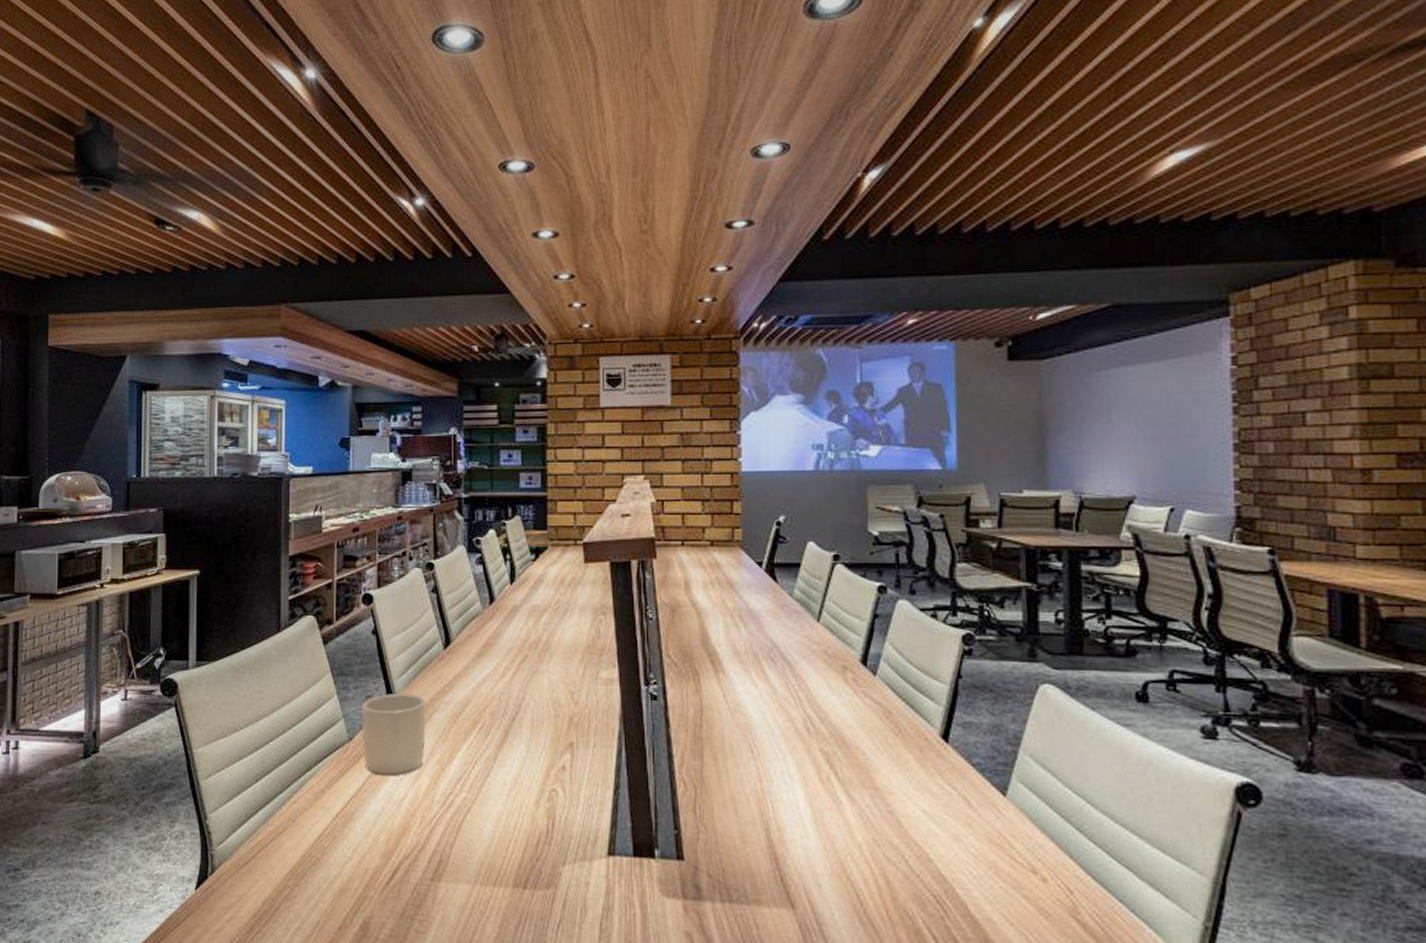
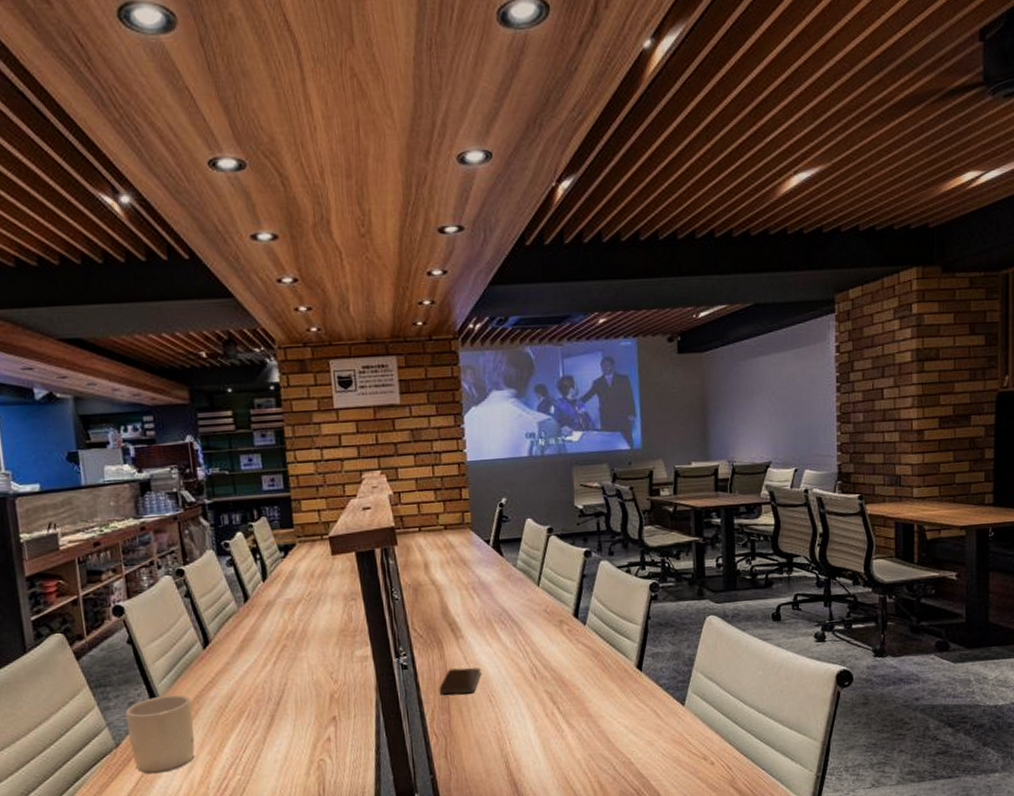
smartphone: none [690,707,743,739] -> present [438,668,481,695]

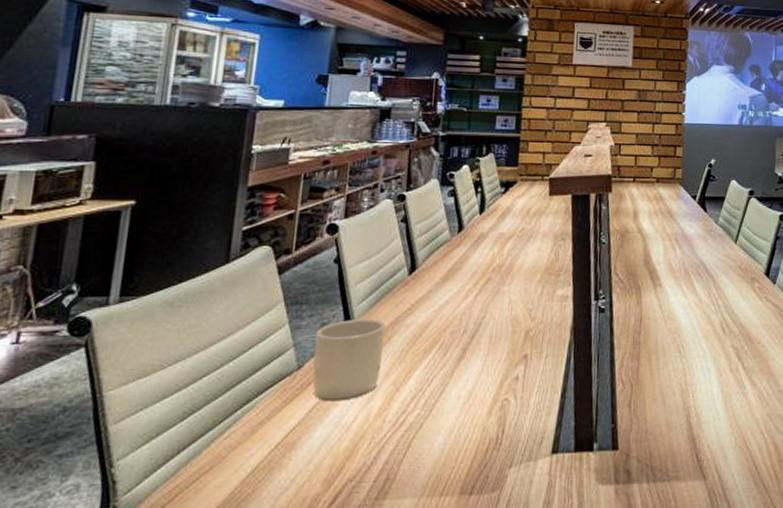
smartphone: present [438,668,481,695] -> none [630,316,674,342]

